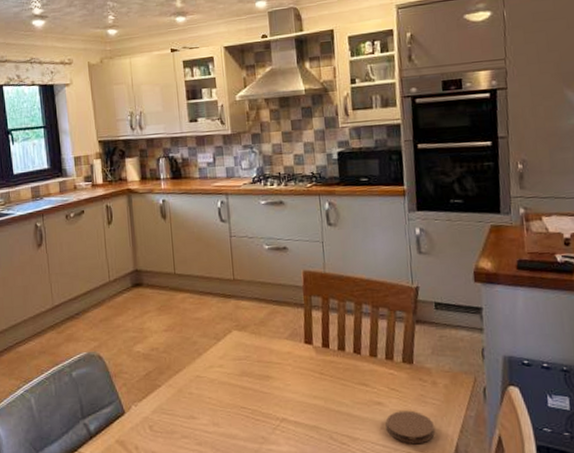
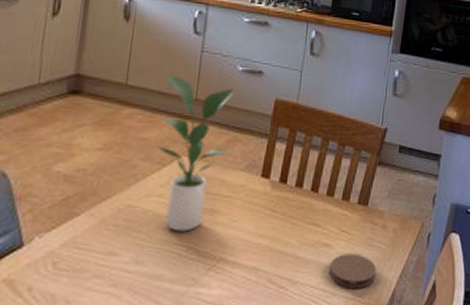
potted plant: none [203,260,272,397] -> present [159,73,234,232]

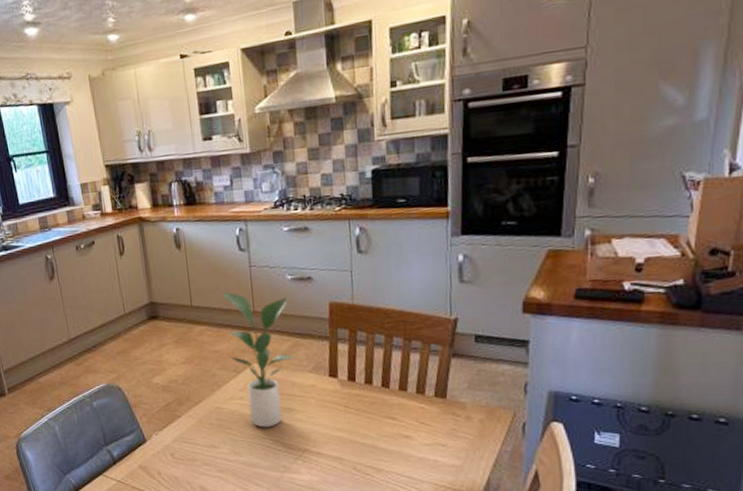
coaster: present [329,254,376,288] -> none [413,444,465,476]

